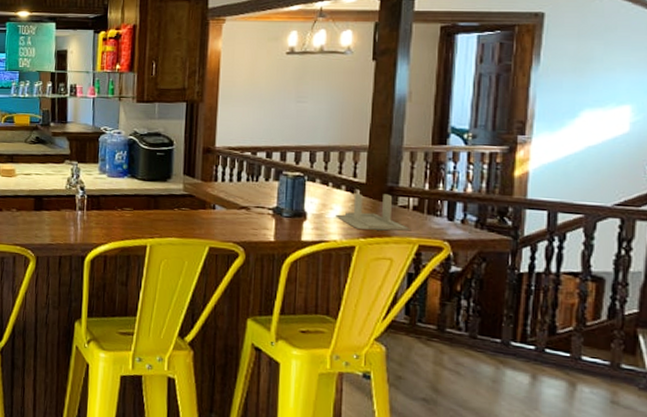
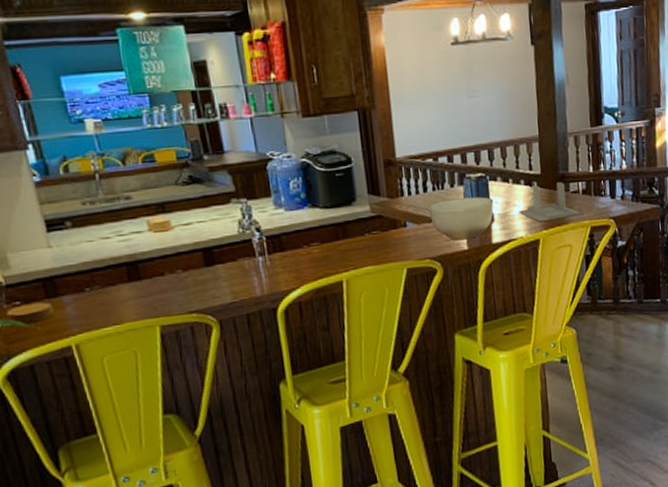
bowl: none [239,191,309,233] -> present [428,196,494,241]

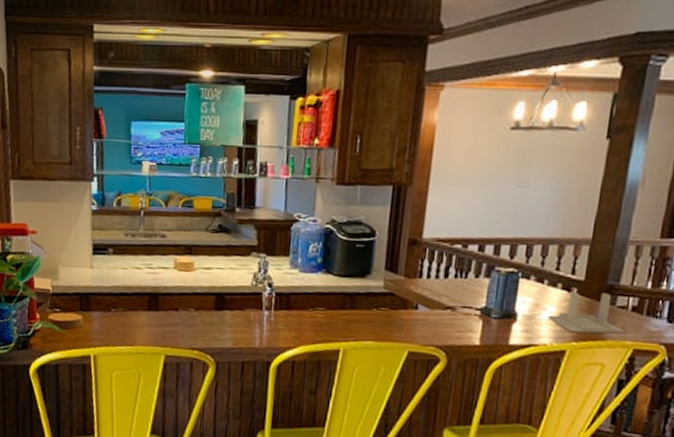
bowl: present [428,196,494,241] -> none [445,289,521,335]

